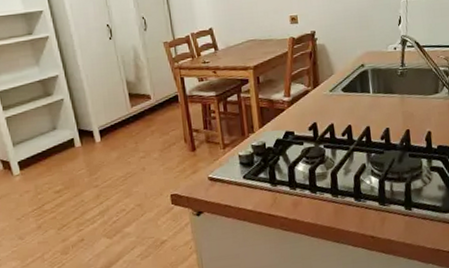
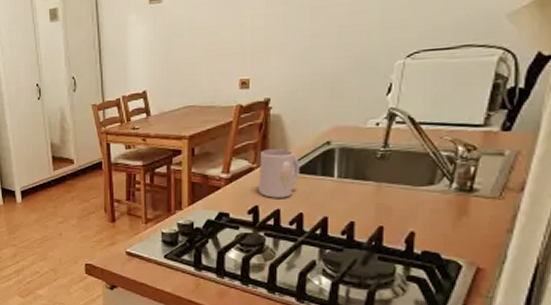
mug: none [312,72,345,115] -> present [258,149,300,198]

